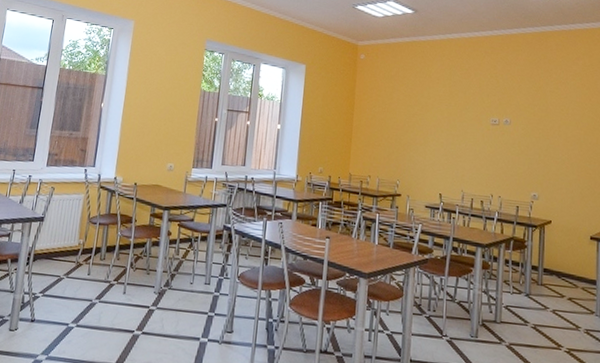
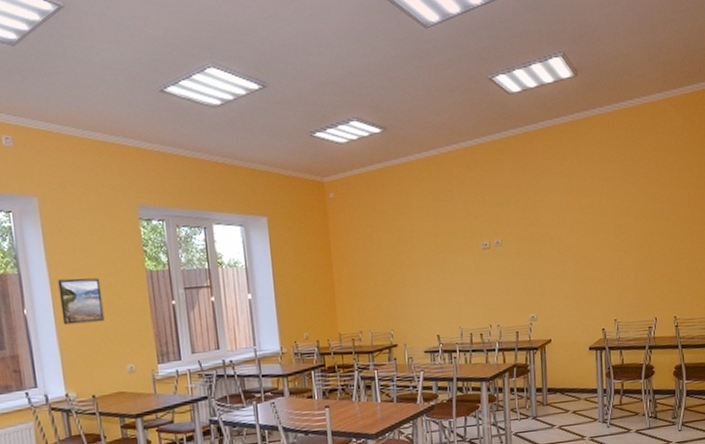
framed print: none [127,85,164,124] -> present [57,278,105,325]

